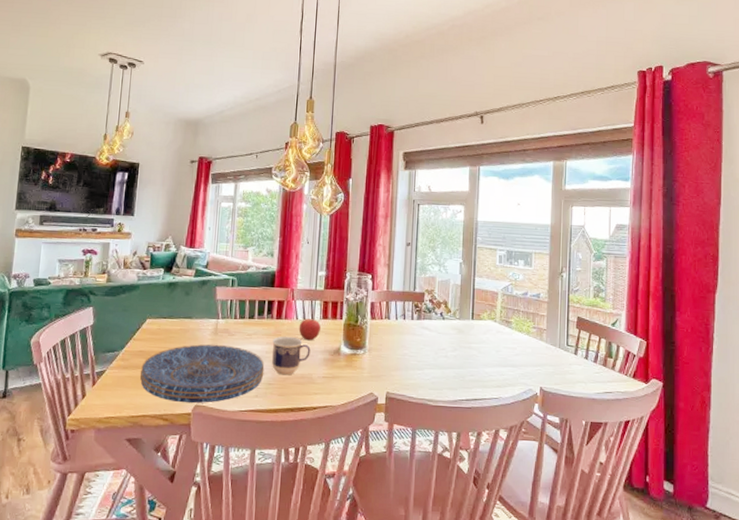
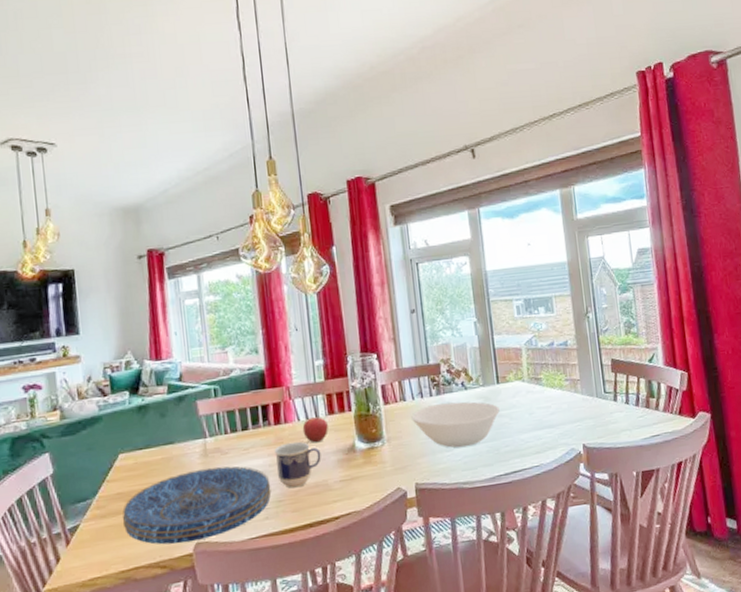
bowl: none [392,327,470,370] -> present [411,401,500,448]

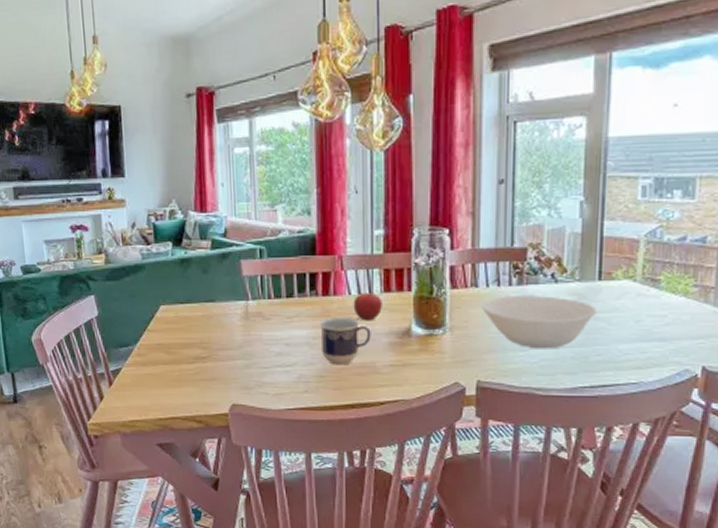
placemat: present [123,465,272,545] -> none [162,331,313,403]

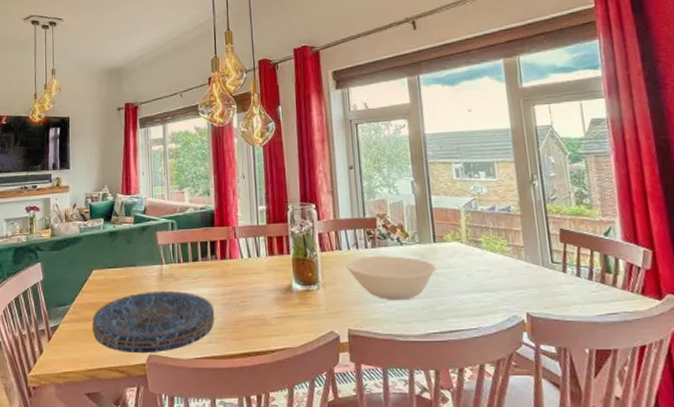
placemat: none [162,331,313,403] -> present [92,290,215,354]
cup: present [320,316,371,365] -> none [219,276,261,318]
fruit: present [353,291,382,321] -> none [245,255,268,280]

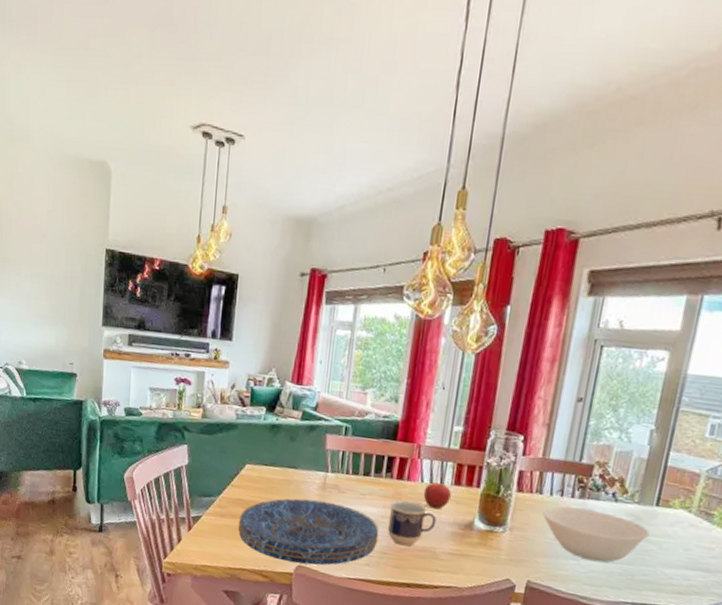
cup: none [219,276,261,318] -> present [388,500,437,547]
fruit: none [245,255,268,280] -> present [423,482,451,510]

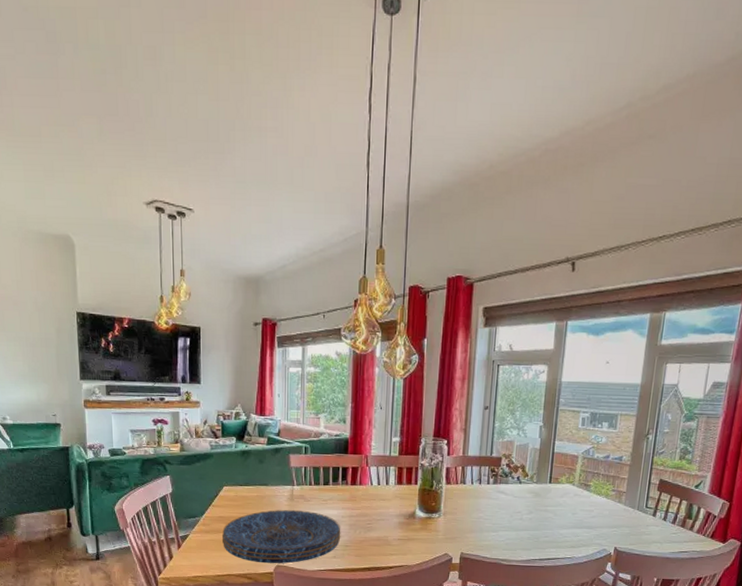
cup: present [388,500,437,547] -> none [348,501,386,538]
fruit: present [423,482,451,510] -> none [373,483,395,506]
bowl: present [543,506,650,563] -> none [467,491,547,532]

